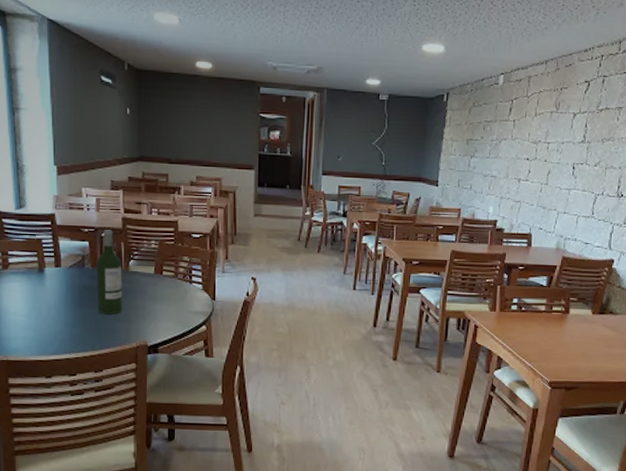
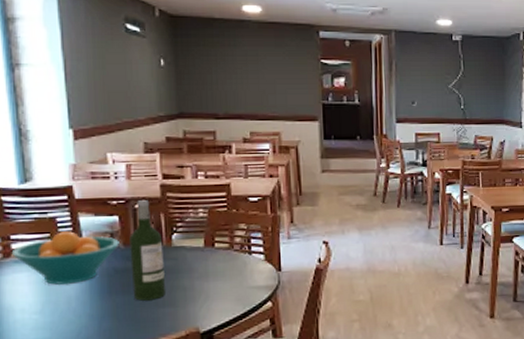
fruit bowl: none [8,251,89,296] -> present [11,231,119,285]

